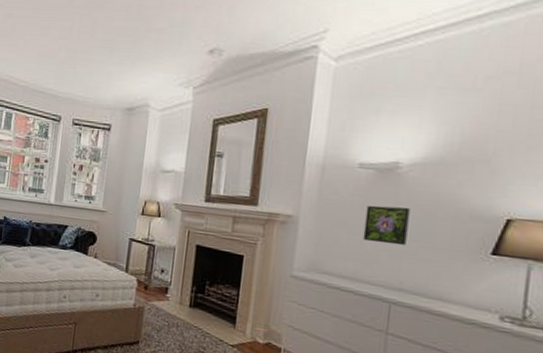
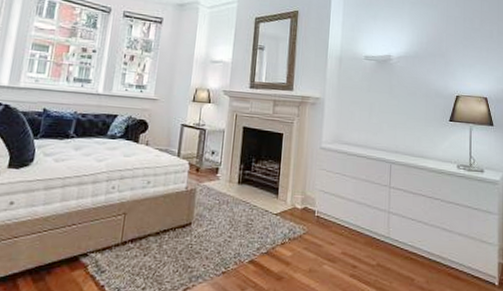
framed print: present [363,205,410,246] -> none [370,88,399,118]

